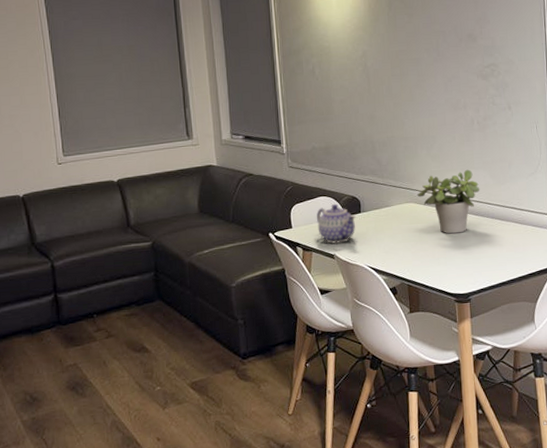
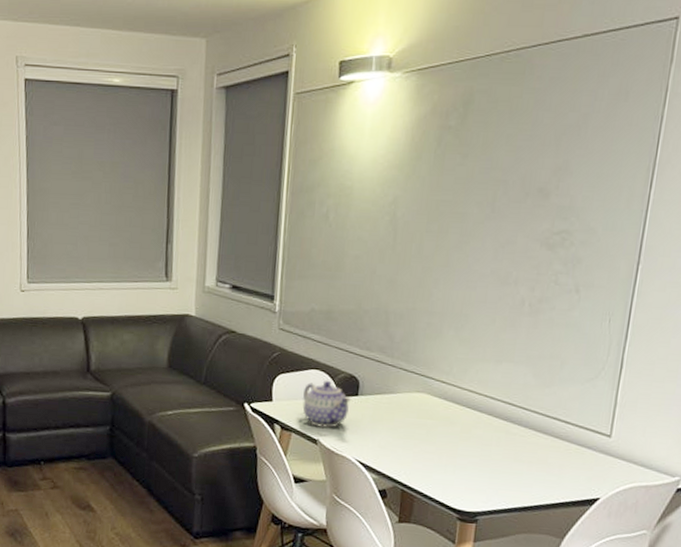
potted plant: present [416,169,480,234] -> none [431,362,517,439]

